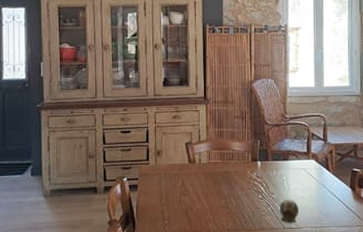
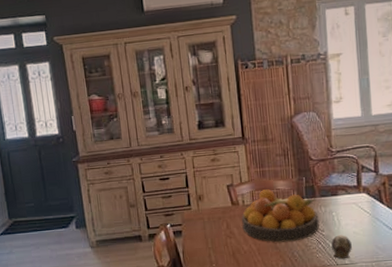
fruit bowl: none [197,150,270,203] -> present [241,189,319,243]

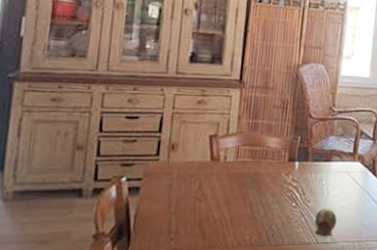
fruit bowl: present [241,189,319,243] -> none [218,146,308,212]

